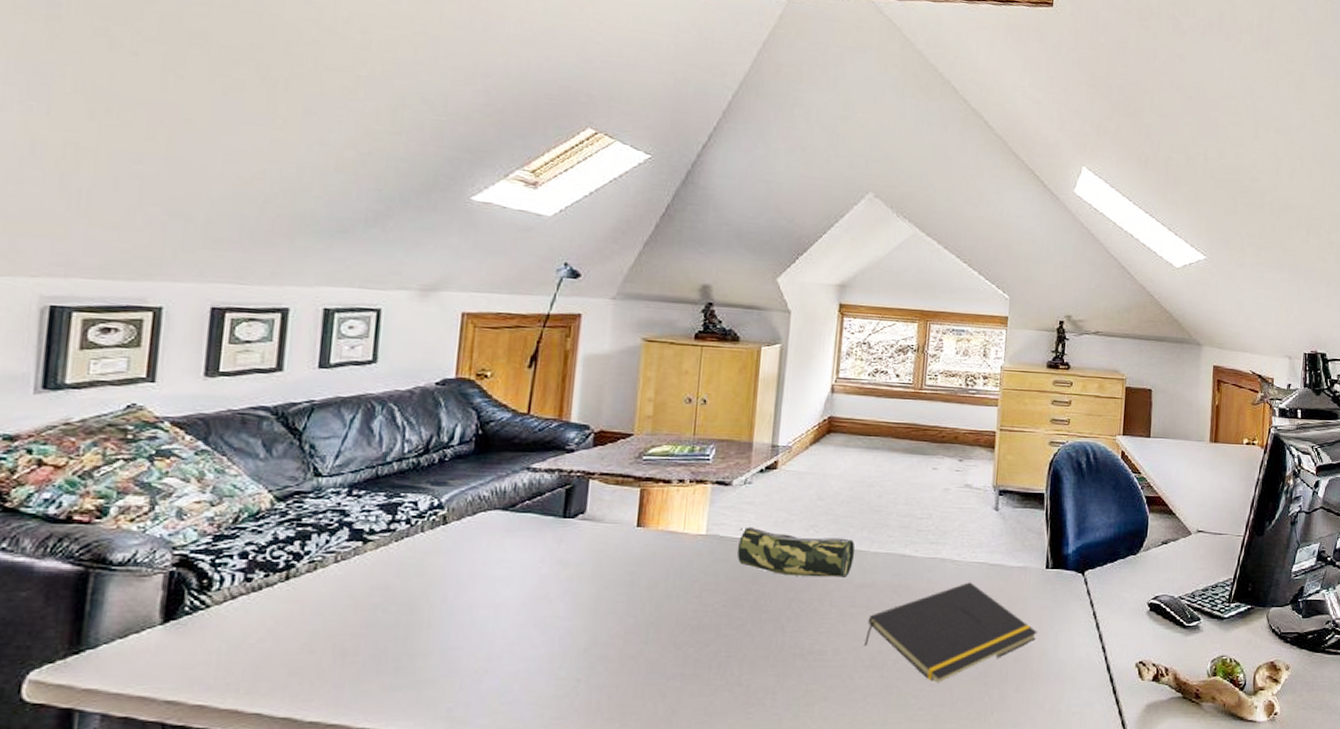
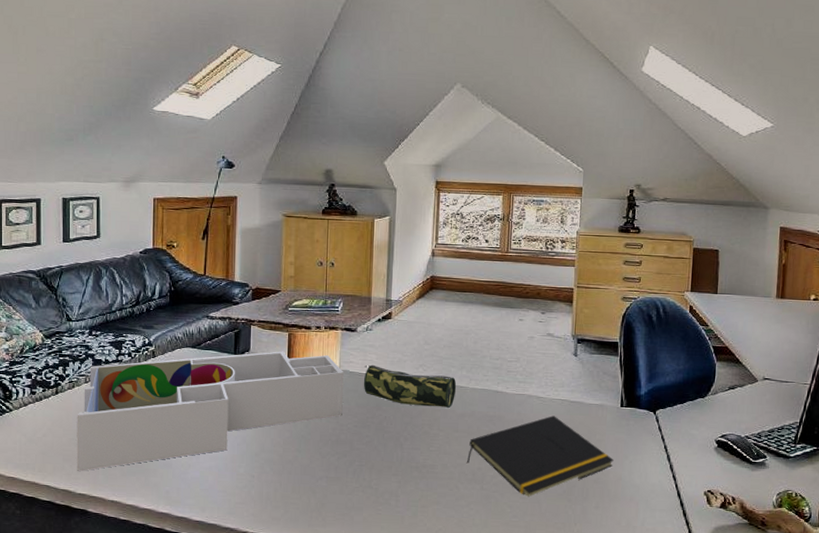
desk organizer: none [308,512,712,691] -> present [76,351,344,472]

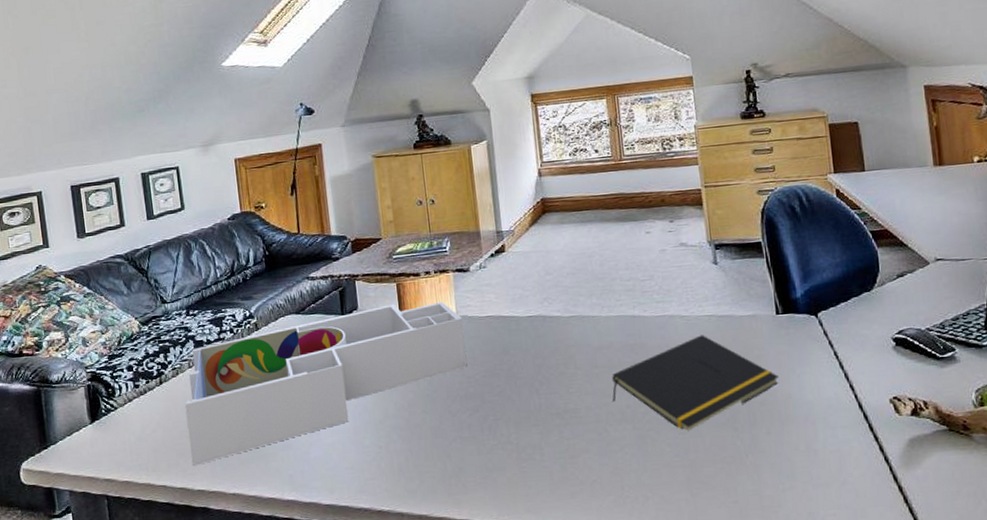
pencil case: present [363,364,457,409] -> none [483,305,589,345]

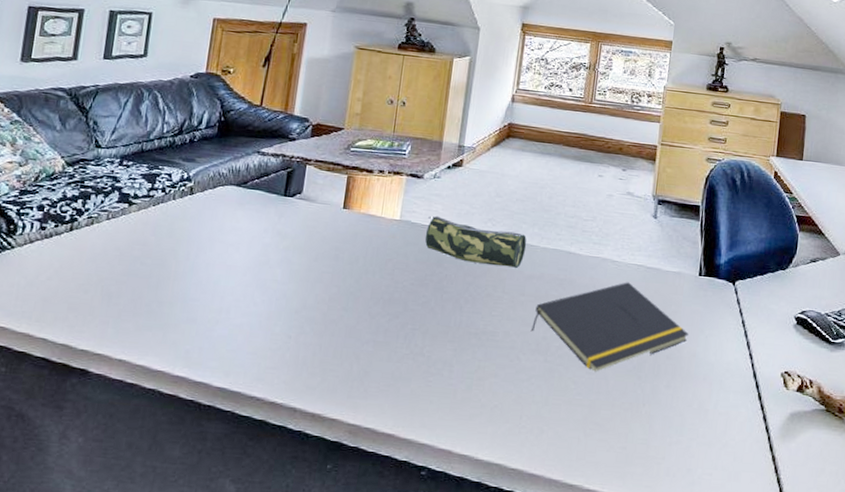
desk organizer: present [184,302,468,467] -> none [82,195,405,324]
pencil case: none [483,305,589,345] -> present [425,215,527,269]

